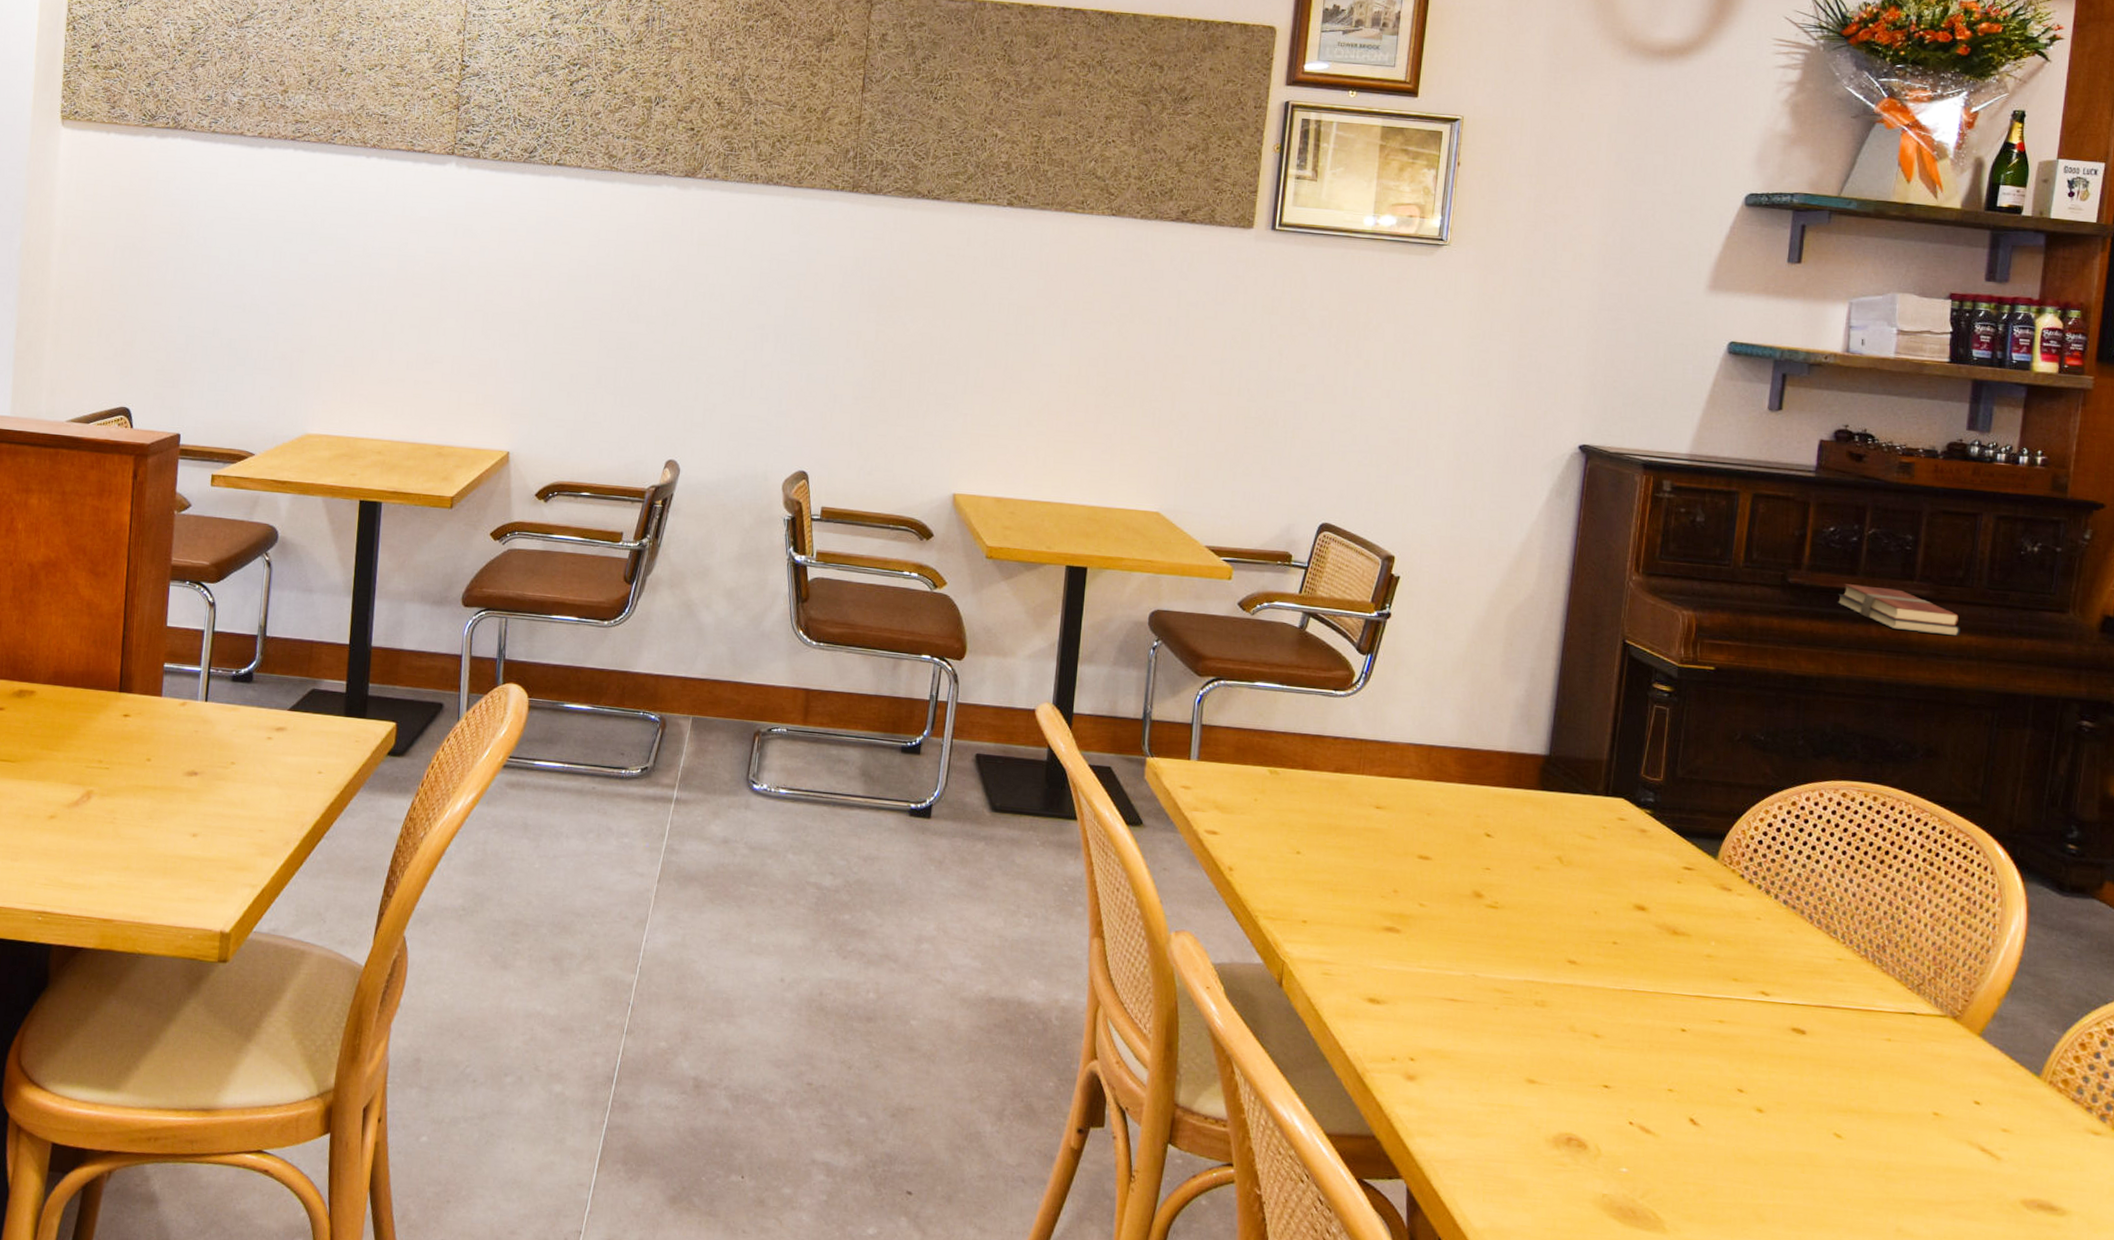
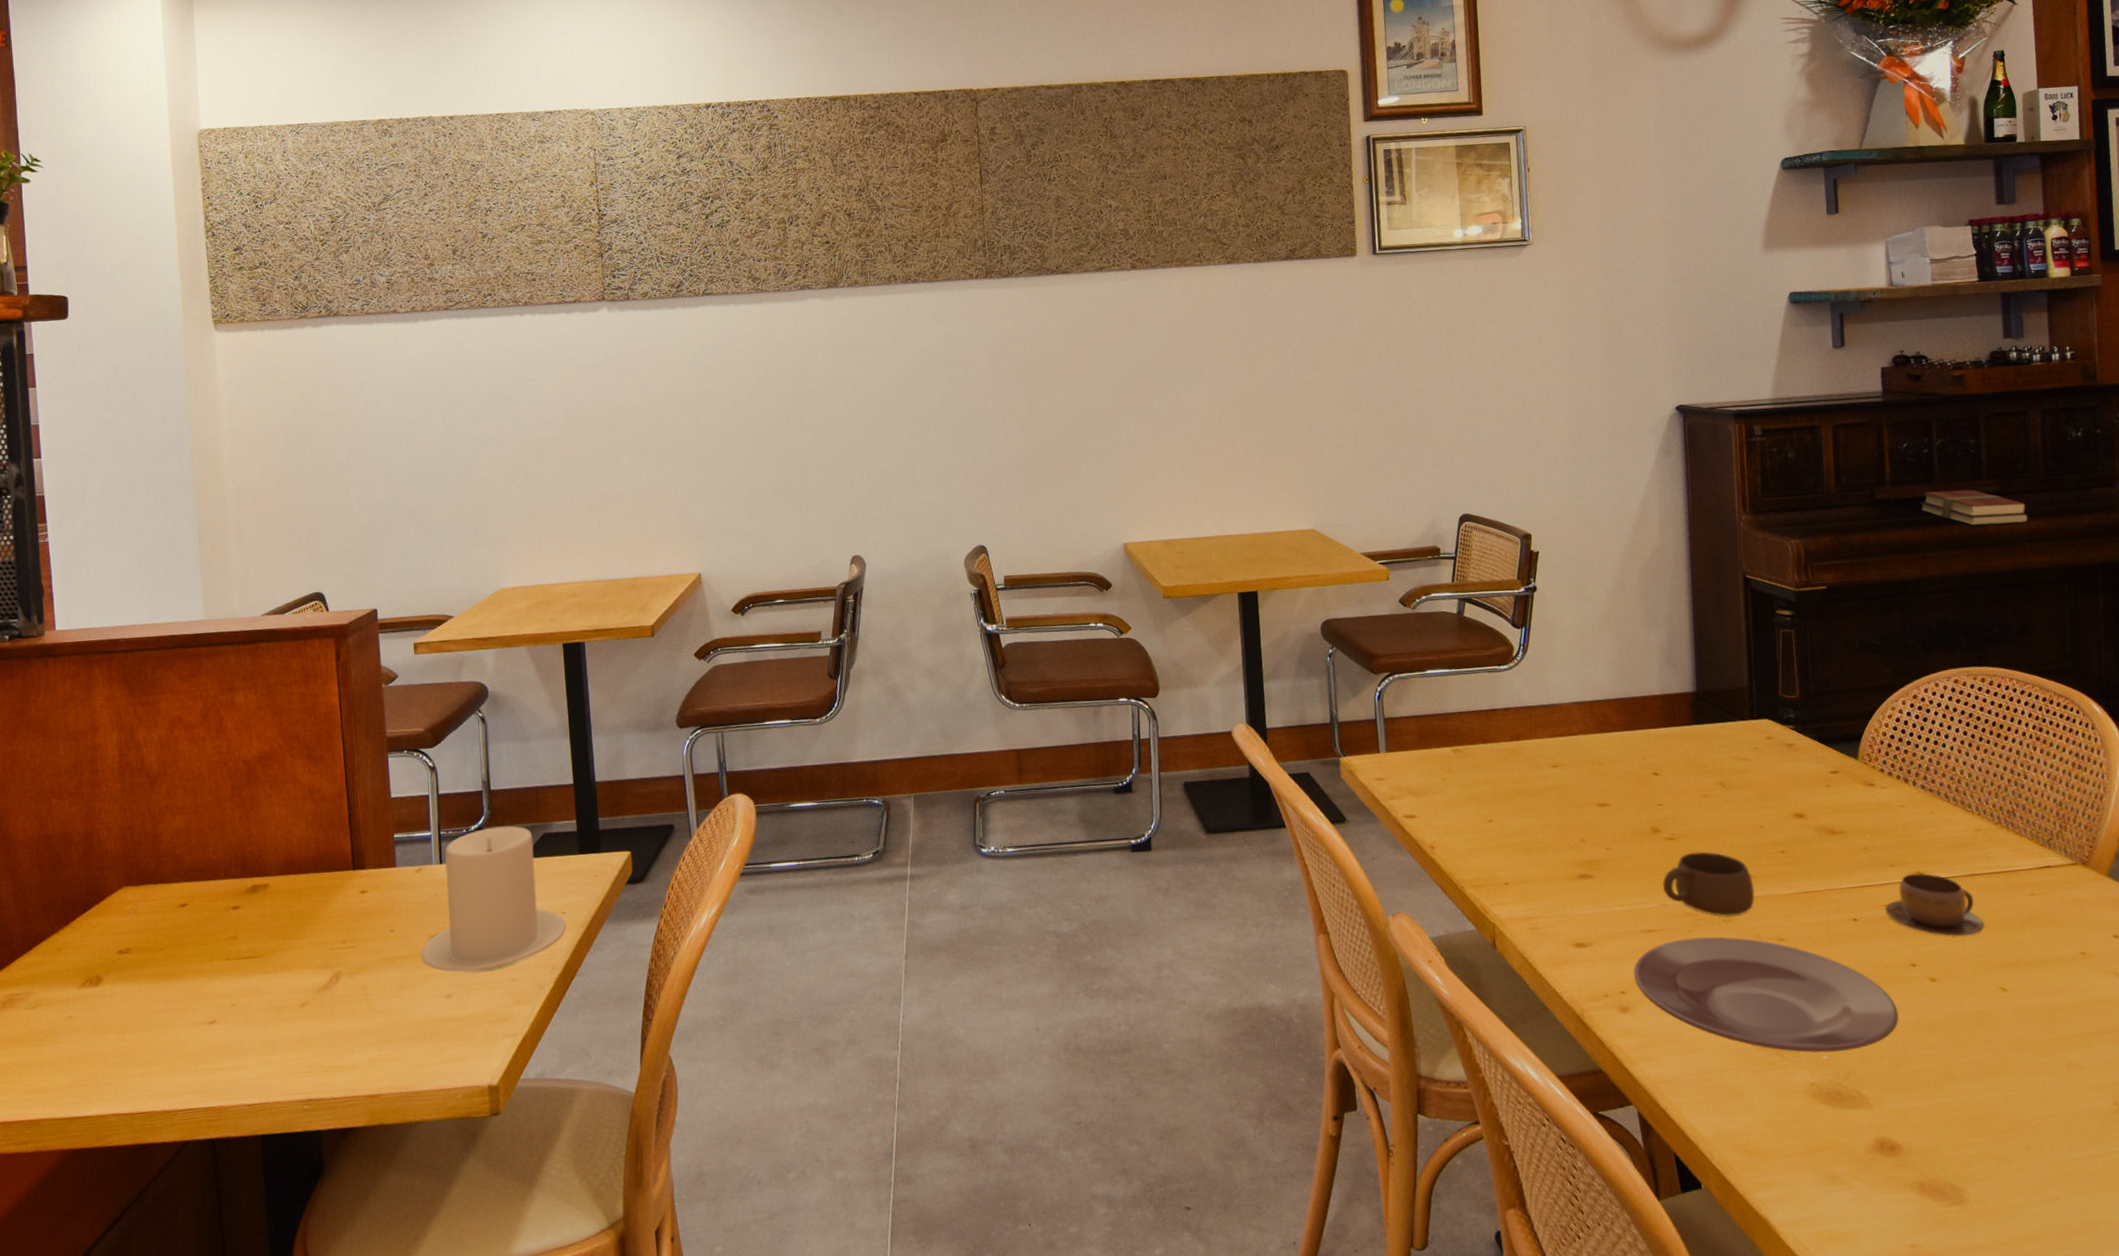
candle: none [173,673,321,817] -> present [421,826,566,973]
plate: none [1427,1015,1714,1168] -> present [1633,937,1899,1053]
cup: none [1476,925,1577,1001] -> present [1663,851,1755,915]
teacup: none [1719,992,1829,1071] -> present [1885,873,1985,936]

